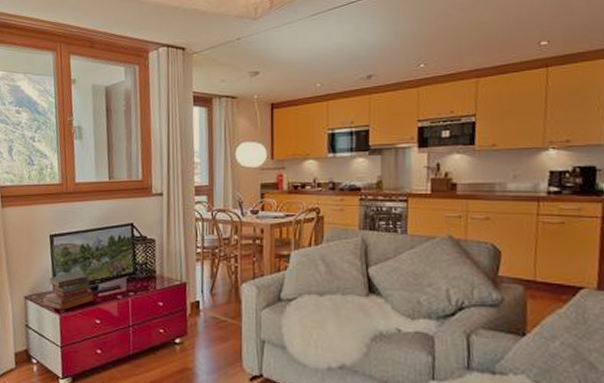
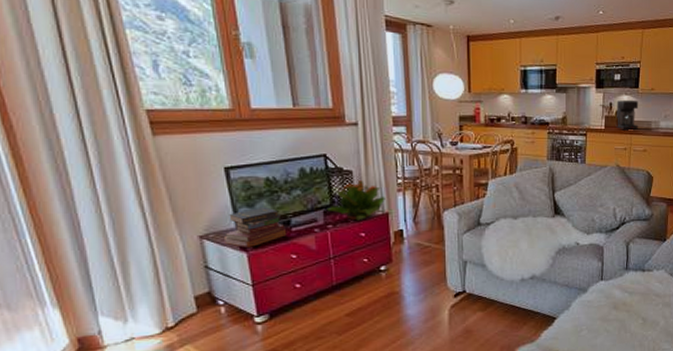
potted flower: none [129,249,184,289] -> present [326,180,385,221]
coffee maker: none [445,158,477,195] -> present [615,99,639,131]

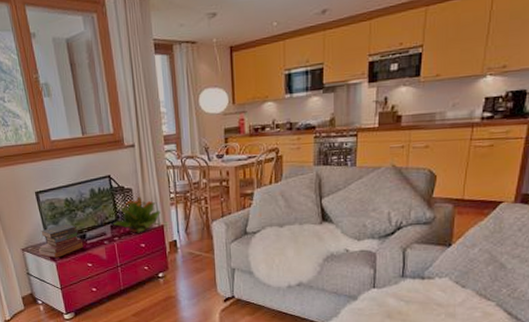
coffee maker: present [615,99,639,131] -> none [391,90,420,127]

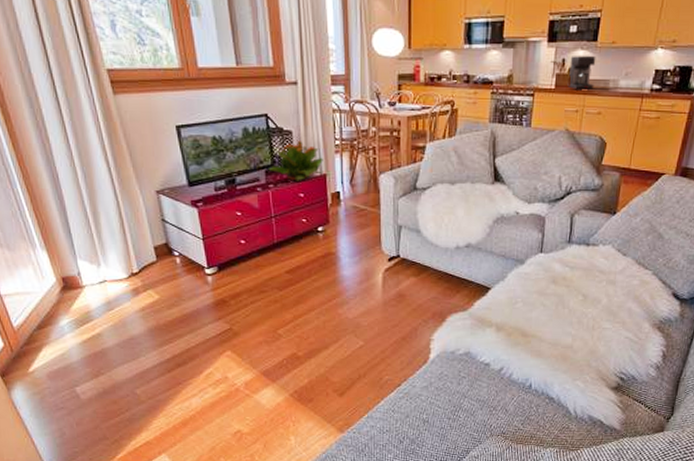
books: present [38,223,84,259] -> none [177,165,232,205]
coffee maker: none [391,90,420,127] -> present [567,55,596,90]

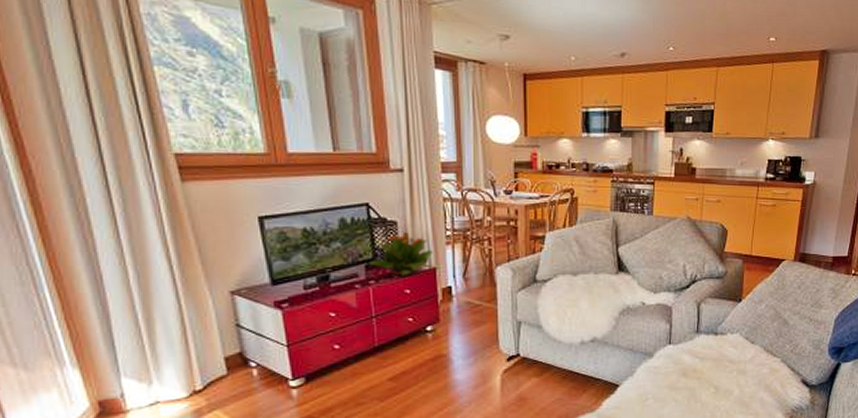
coffee maker: present [567,55,596,90] -> none [686,145,712,179]

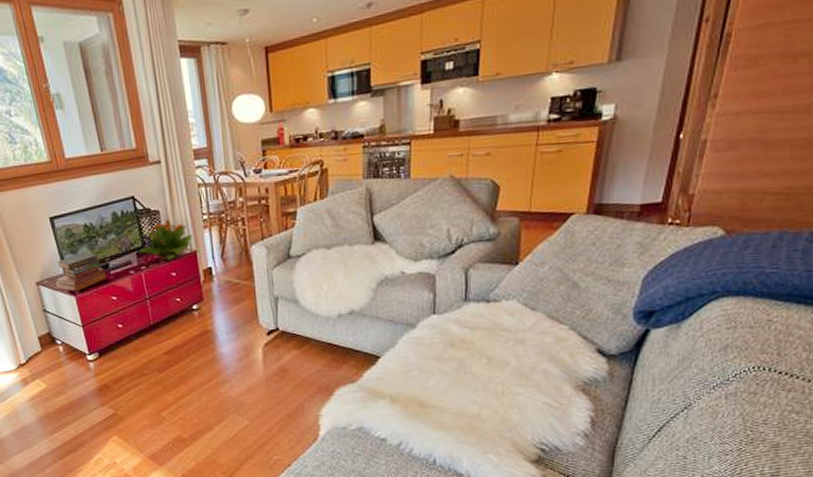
books: none [256,260,325,306] -> present [55,252,107,293]

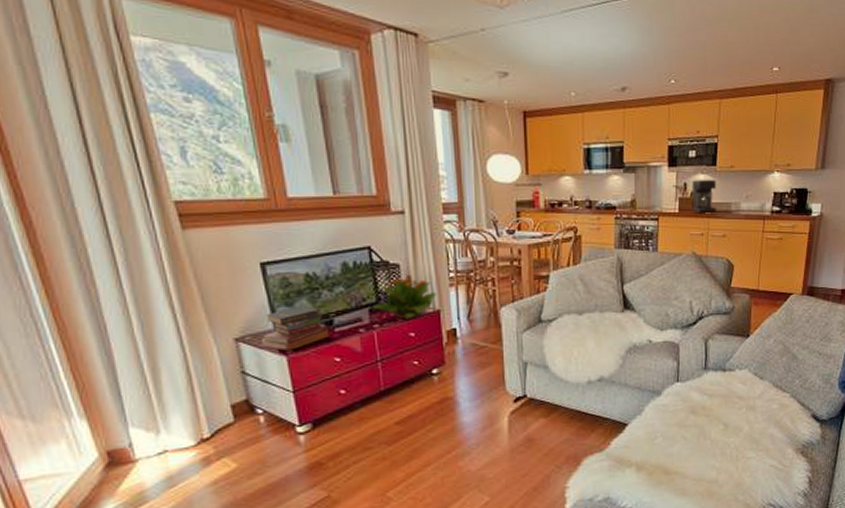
coffee maker: none [448,91,480,132] -> present [691,179,717,214]

